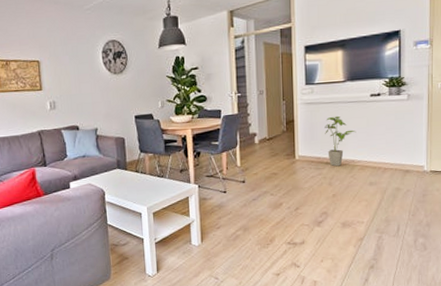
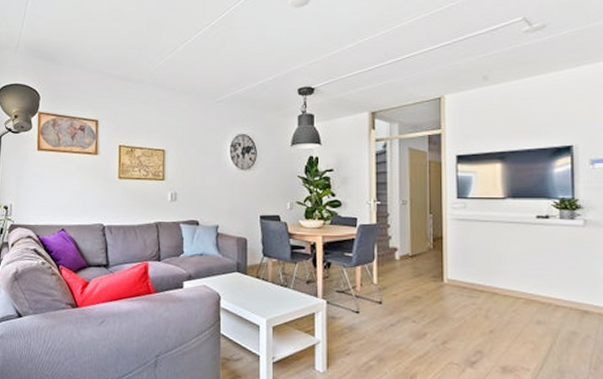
house plant: present [325,115,356,167] -> none [480,237,519,297]

